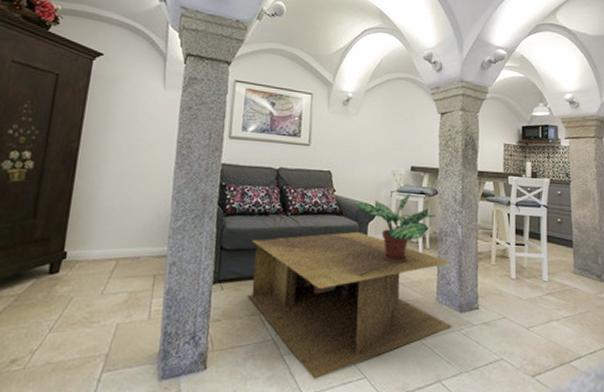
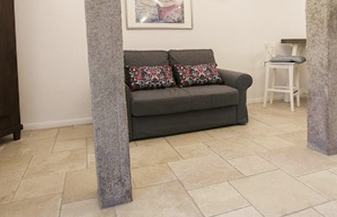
coffee table: present [247,231,452,379] -> none [155,96,321,207]
potted plant: present [353,192,437,262] -> none [232,61,305,119]

